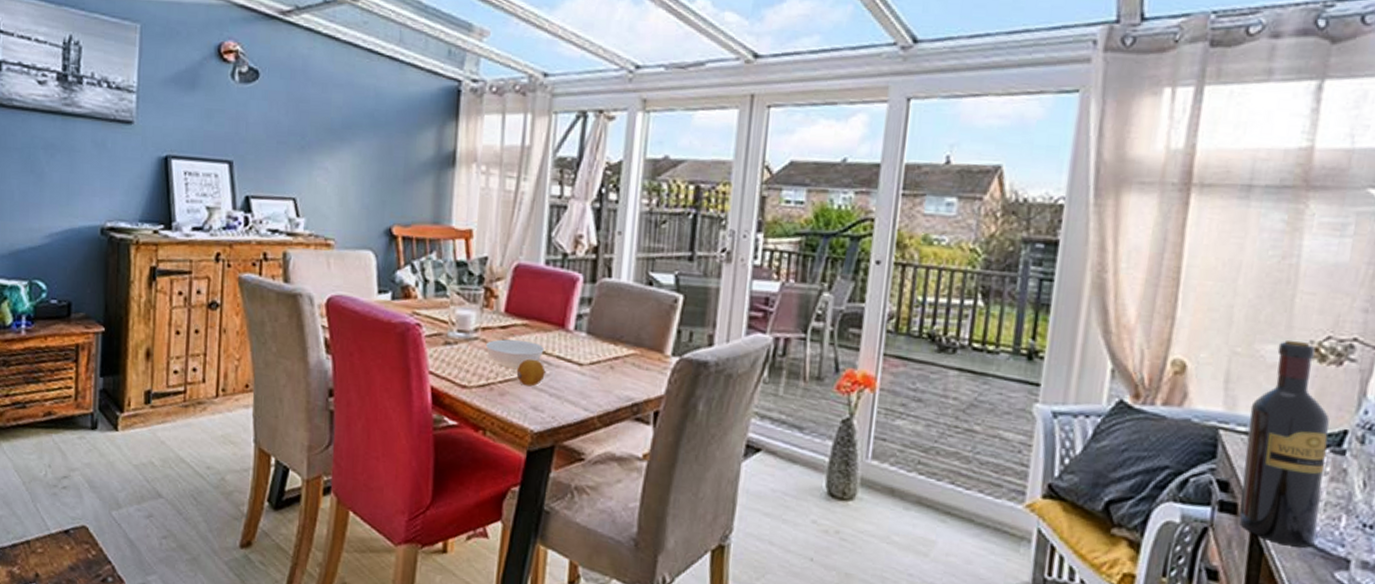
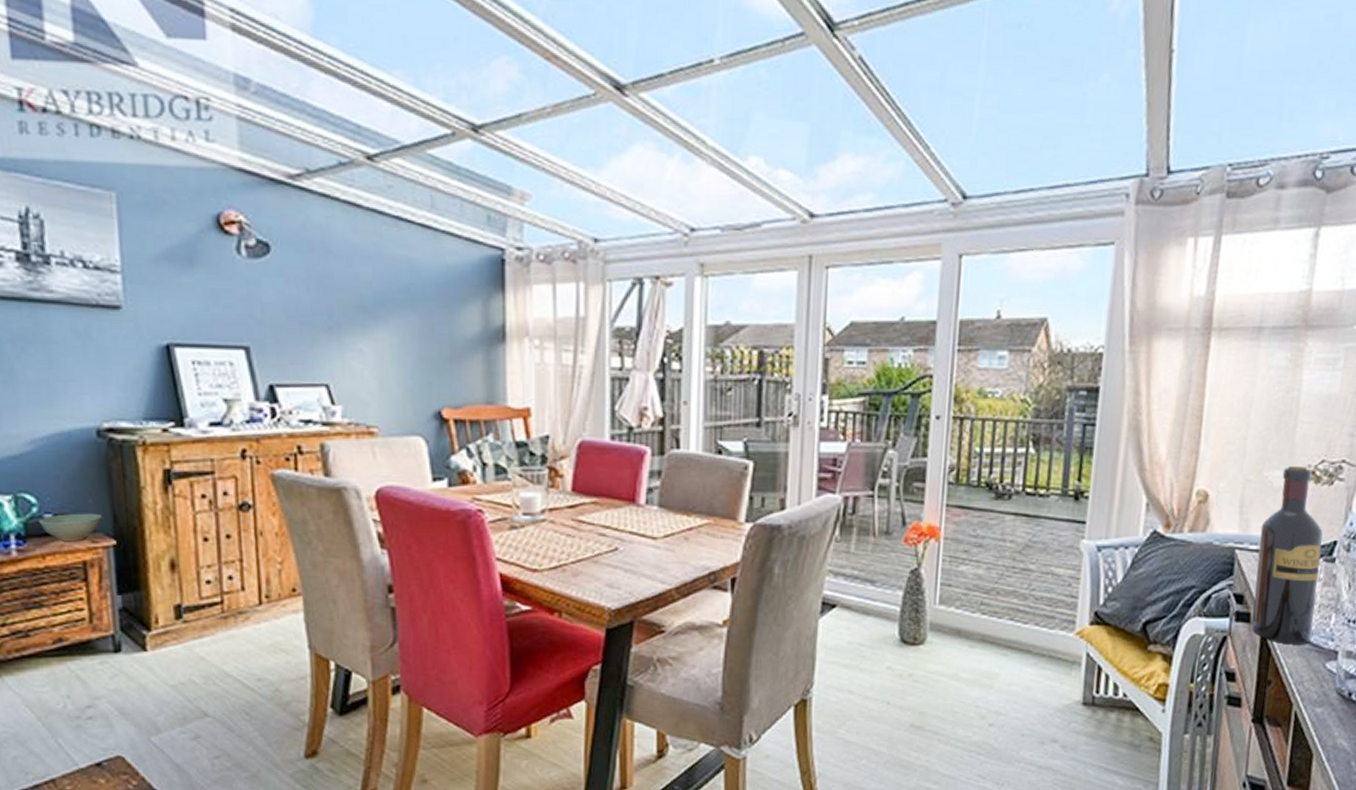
bowl: none [45,301,97,326] -> present [38,513,103,542]
bowl: present [485,339,544,370] -> none [554,518,616,549]
fruit: present [516,358,546,387] -> none [589,536,619,564]

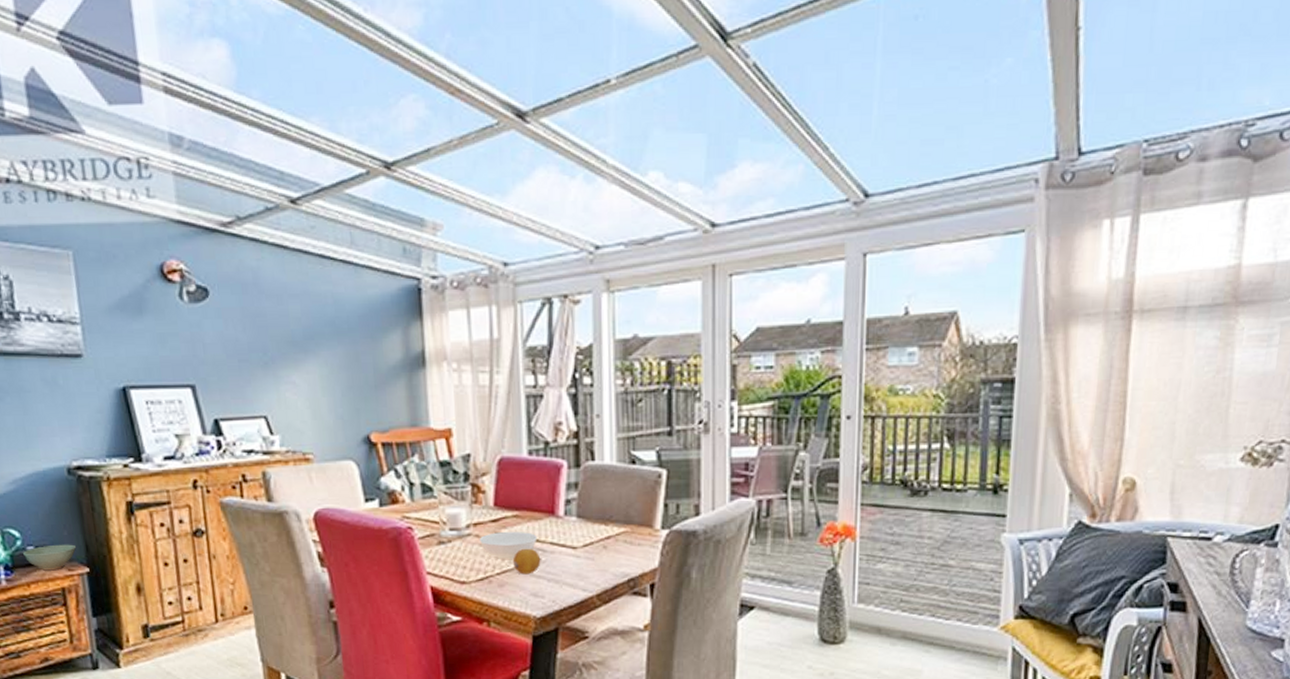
bowl: none [554,518,616,549] -> present [479,531,537,560]
fruit: none [589,536,619,564] -> present [512,548,541,575]
wine bottle: present [1251,465,1323,645] -> none [1187,448,1263,634]

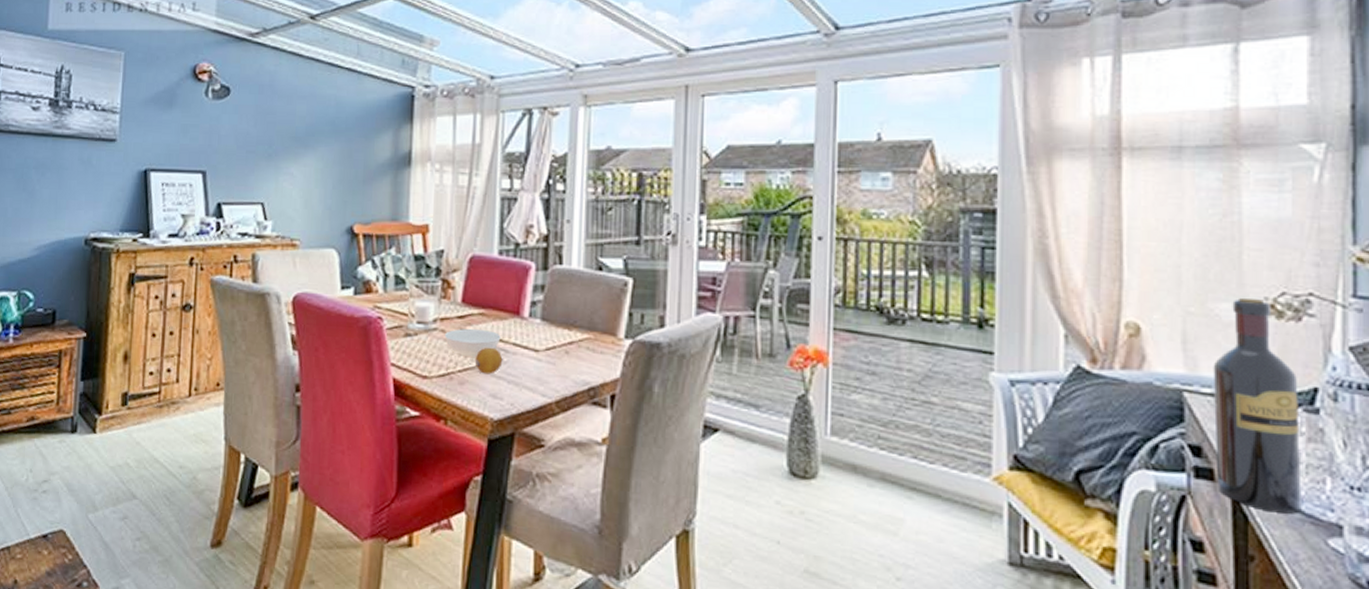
bowl: present [22,544,77,571] -> none [32,308,79,333]
wine bottle: none [1187,448,1263,634] -> present [1213,297,1302,514]

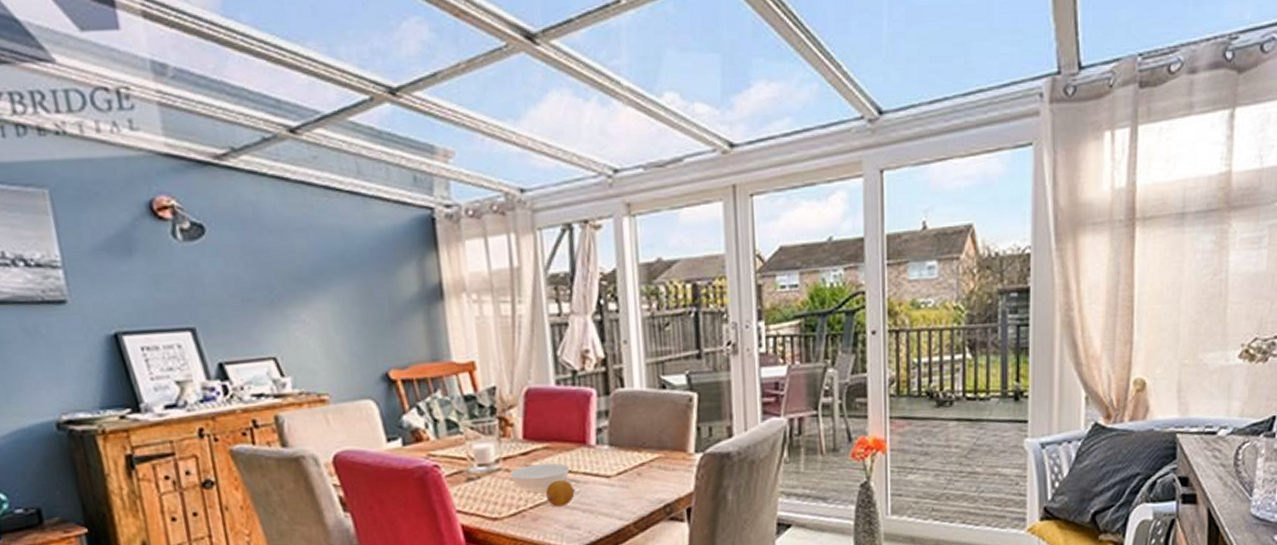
wine bottle: present [1213,297,1302,514] -> none [1198,346,1262,522]

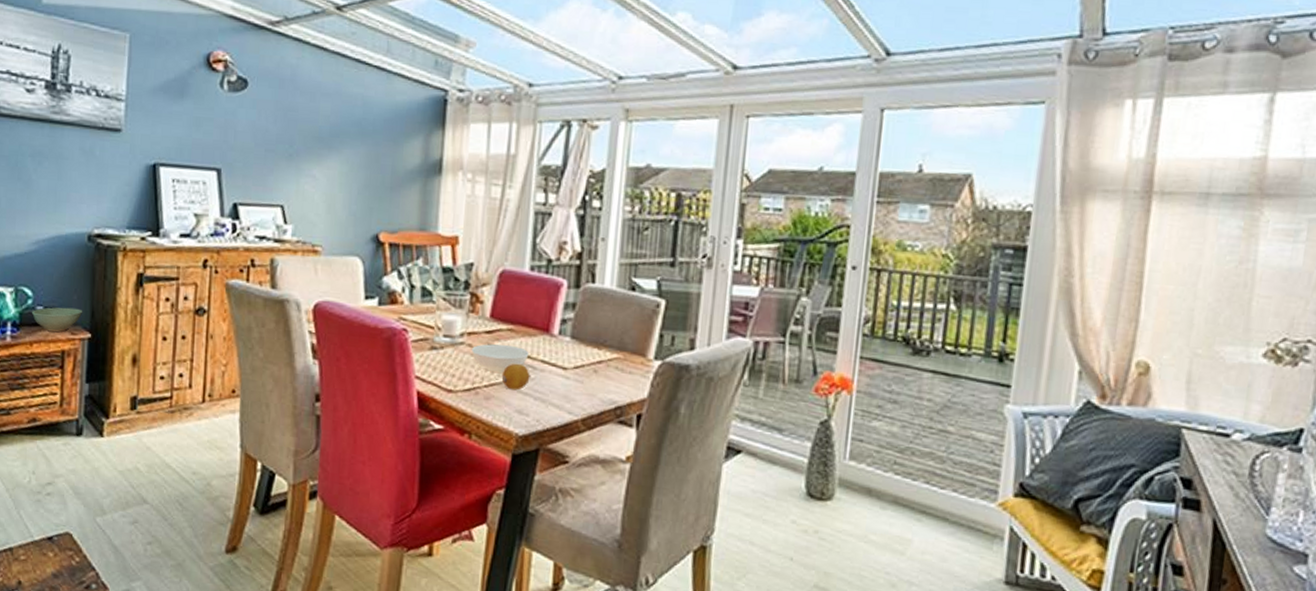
bowl: none [10,504,72,535] -> present [31,307,83,333]

